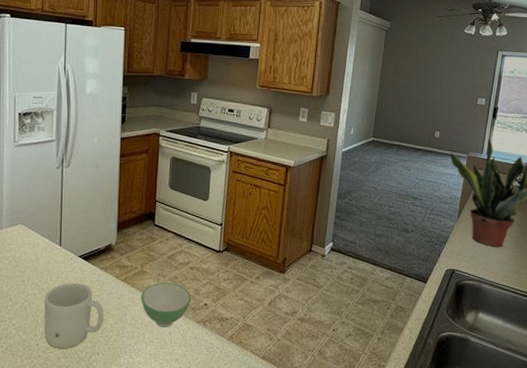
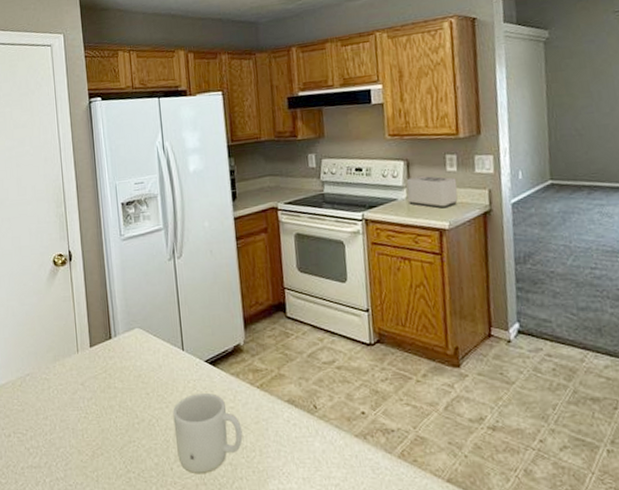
bowl: present [141,282,192,327] -> none [282,387,345,444]
toaster: none [265,122,305,150] -> present [406,175,458,209]

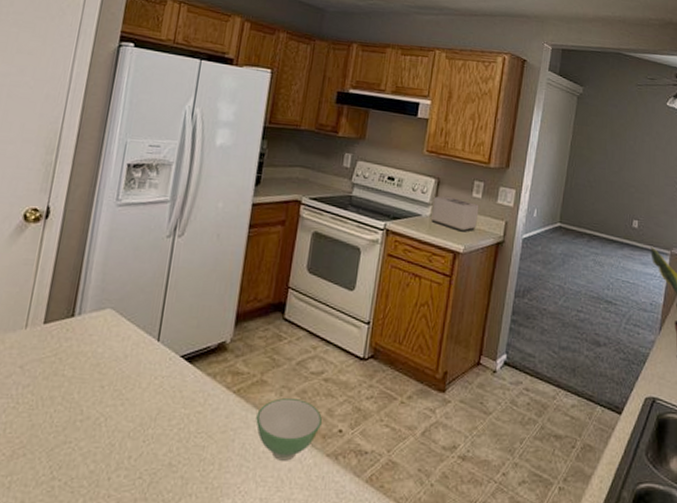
mug: present [173,392,243,473] -> none [120,392,205,486]
bowl: none [282,387,345,444] -> present [256,397,323,461]

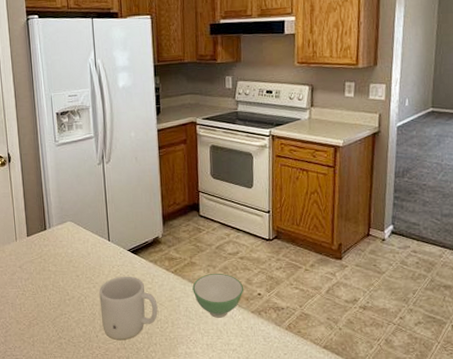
mug: none [120,392,205,486] -> present [99,276,158,340]
toaster: present [430,195,479,232] -> none [309,99,353,129]

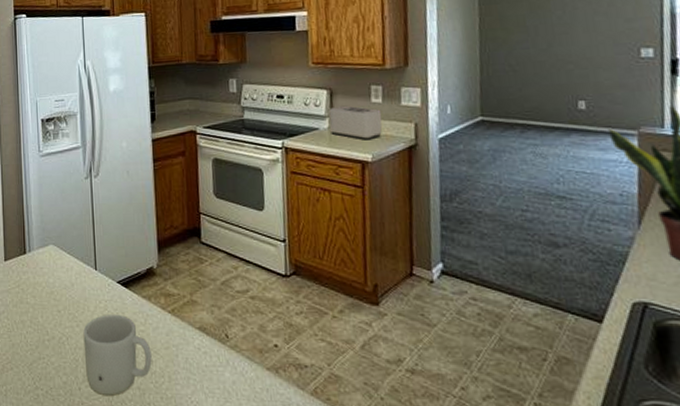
bowl: present [192,273,244,318] -> none [193,315,257,374]
toaster: none [309,99,353,129] -> present [328,105,382,140]

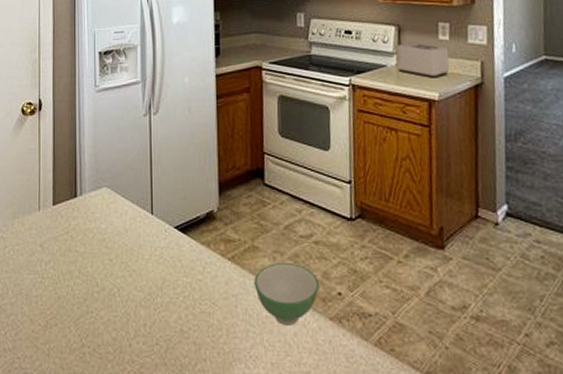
mug: present [83,314,152,396] -> none [136,262,209,352]
bowl: none [193,315,257,374] -> present [254,262,320,325]

